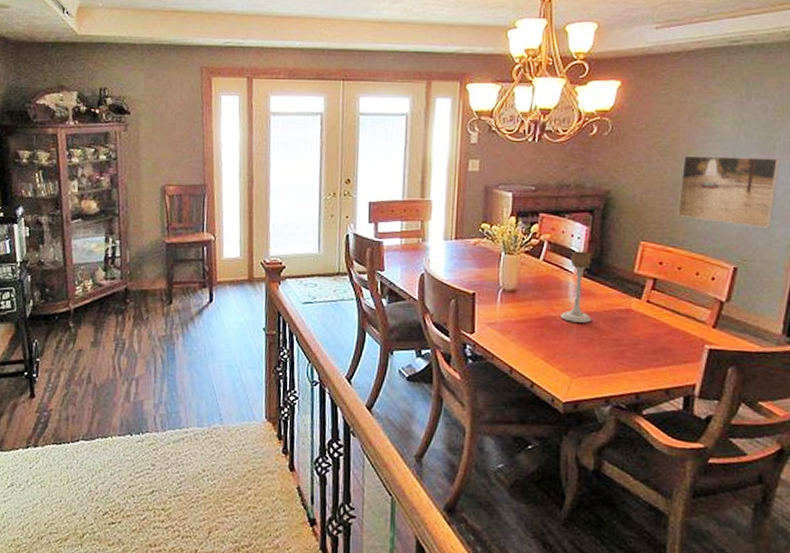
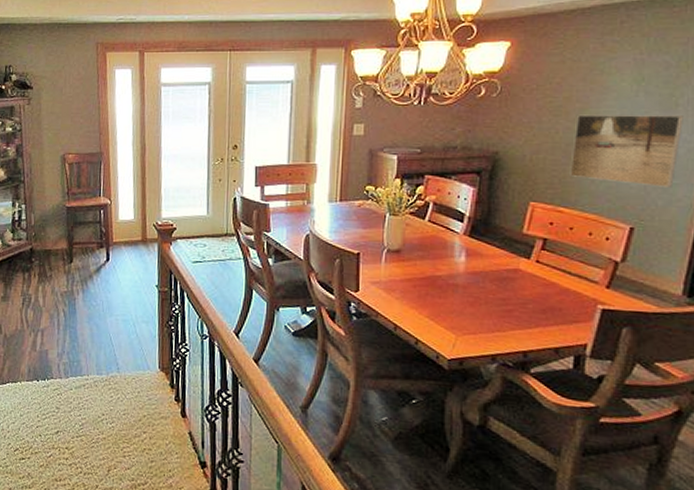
candle holder: present [561,250,592,323] -> none [446,211,478,282]

